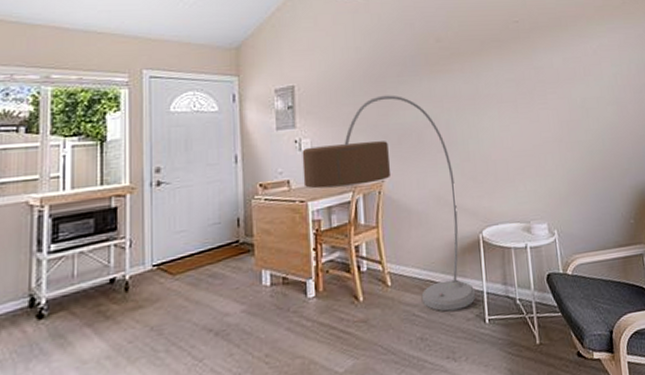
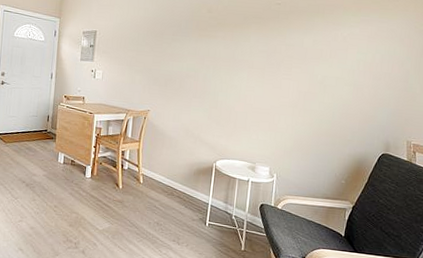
floor lamp: present [302,95,476,312] -> none [93,47,203,212]

